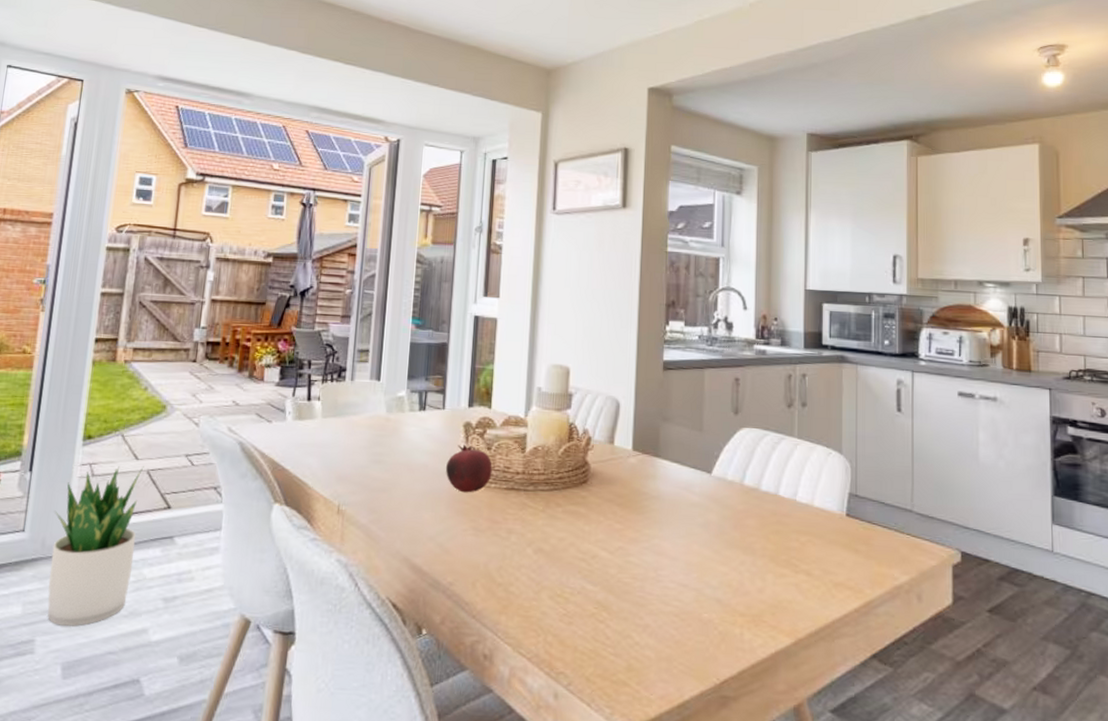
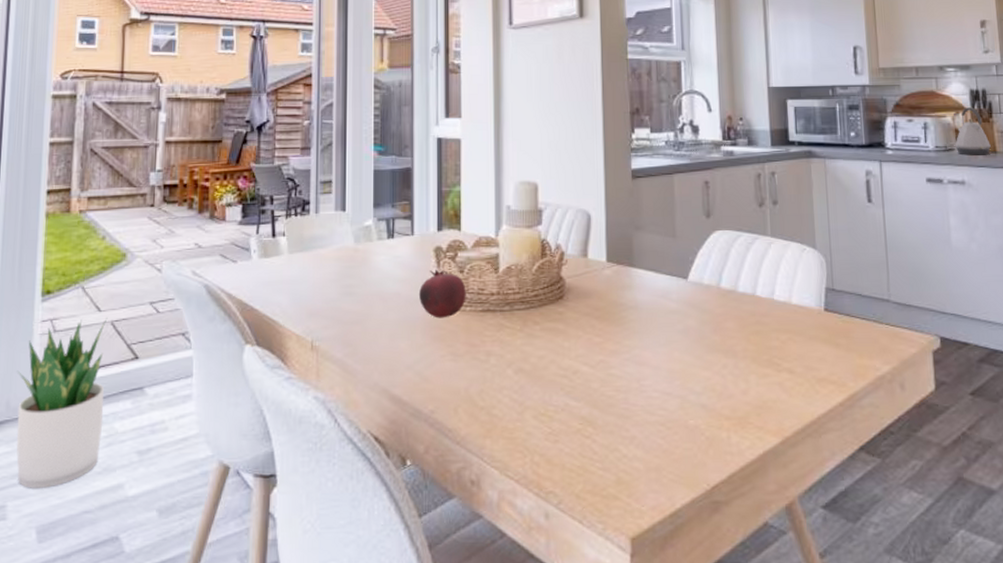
kettle: none [989,324,1026,373] -> present [955,107,991,156]

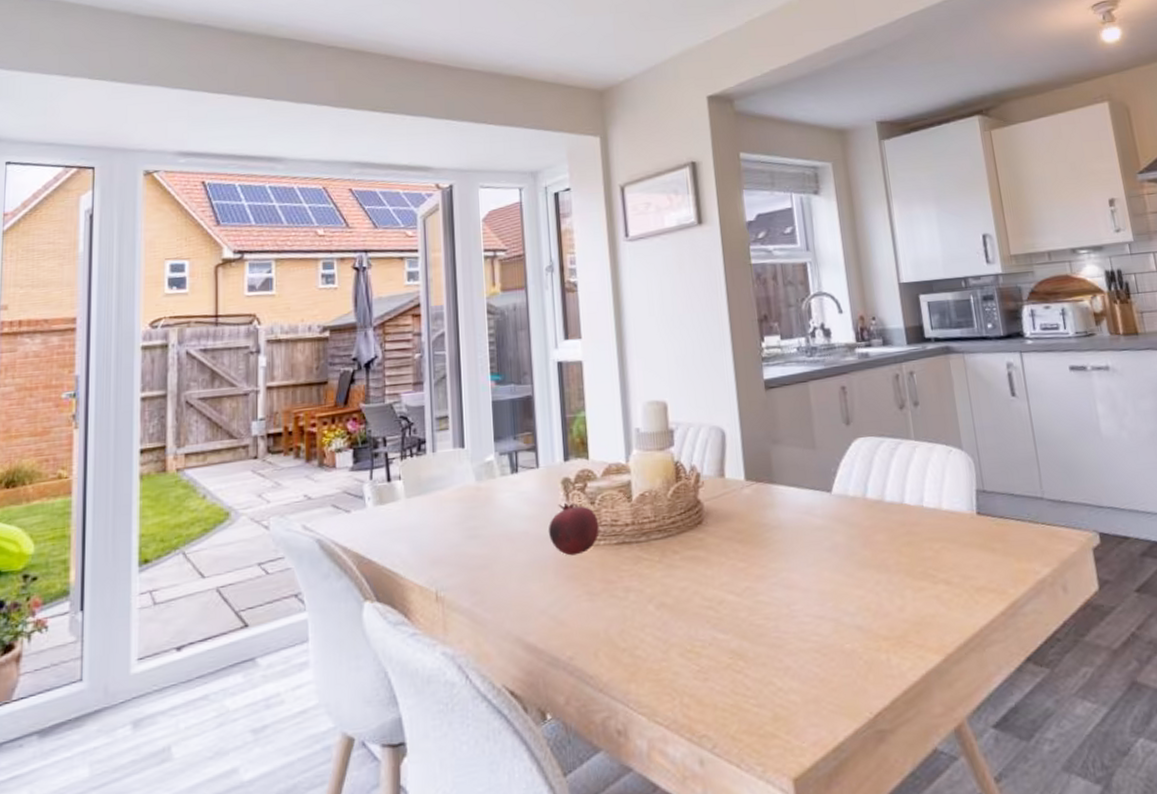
planter: present [16,318,108,490] -> none [115,584,213,783]
kettle: present [955,107,991,156] -> none [1095,289,1132,340]

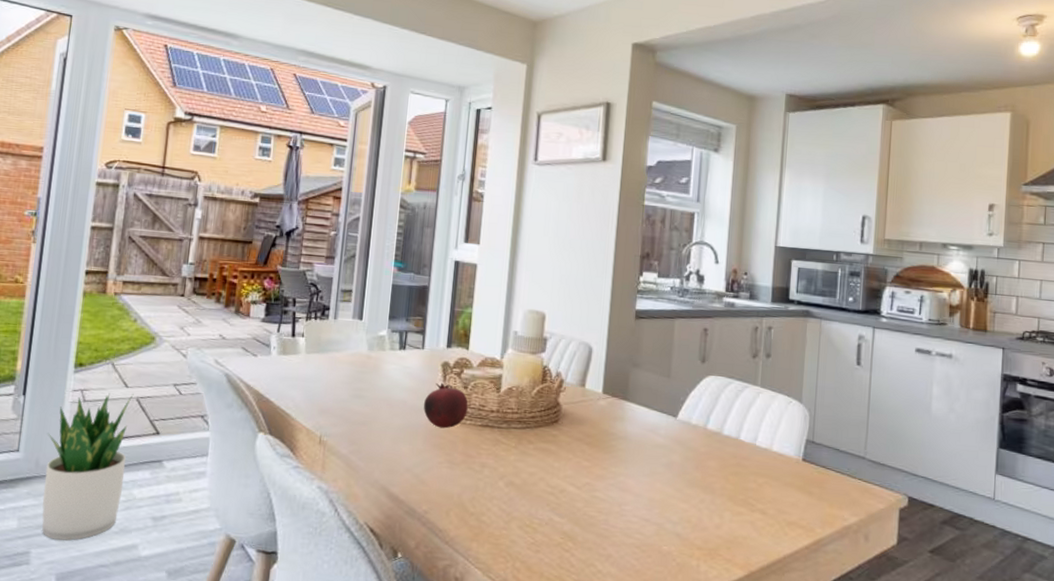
planter: none [115,584,213,783] -> present [41,393,134,541]

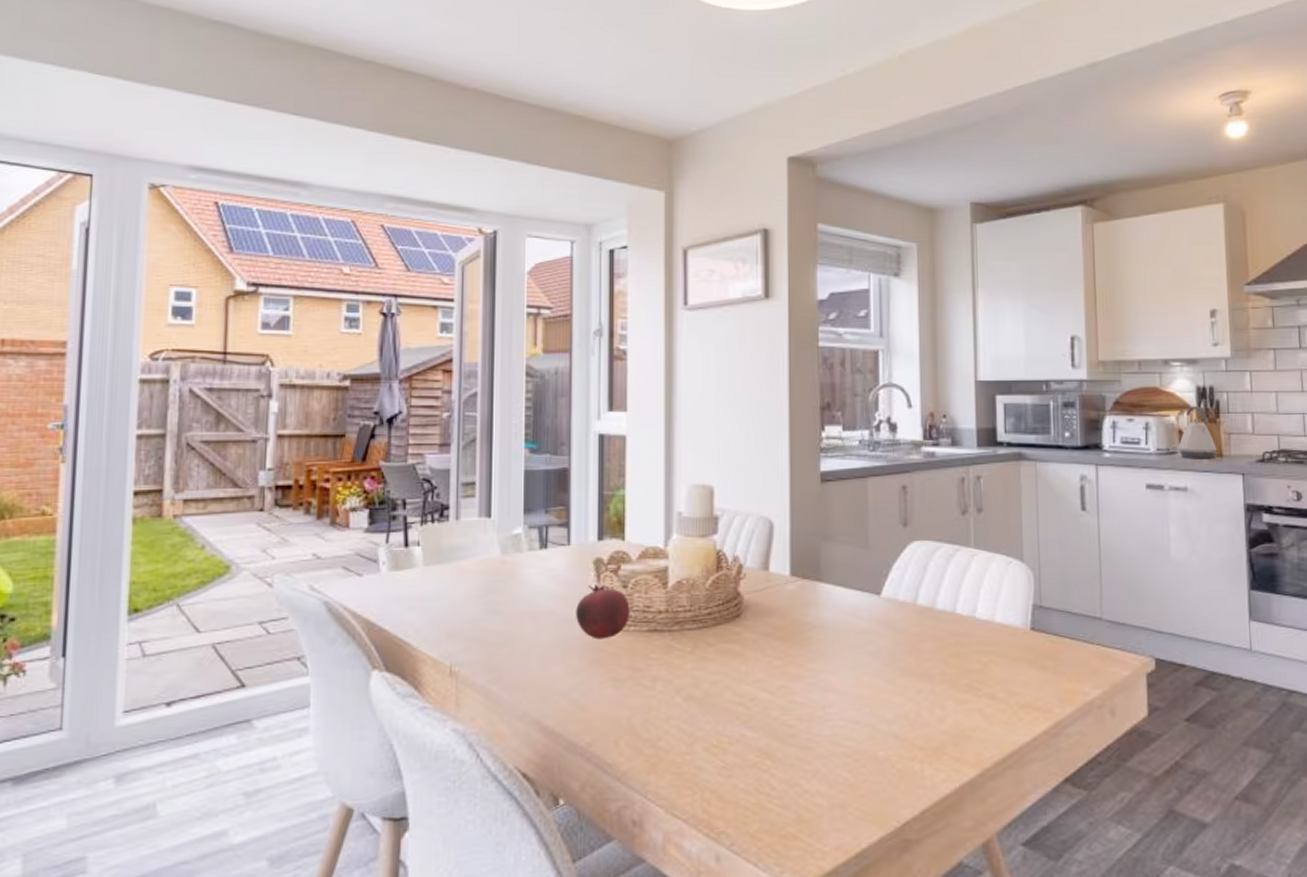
planter: present [41,393,134,541] -> none [98,640,208,838]
kettle: none [948,285,982,333] -> present [1178,406,1217,459]

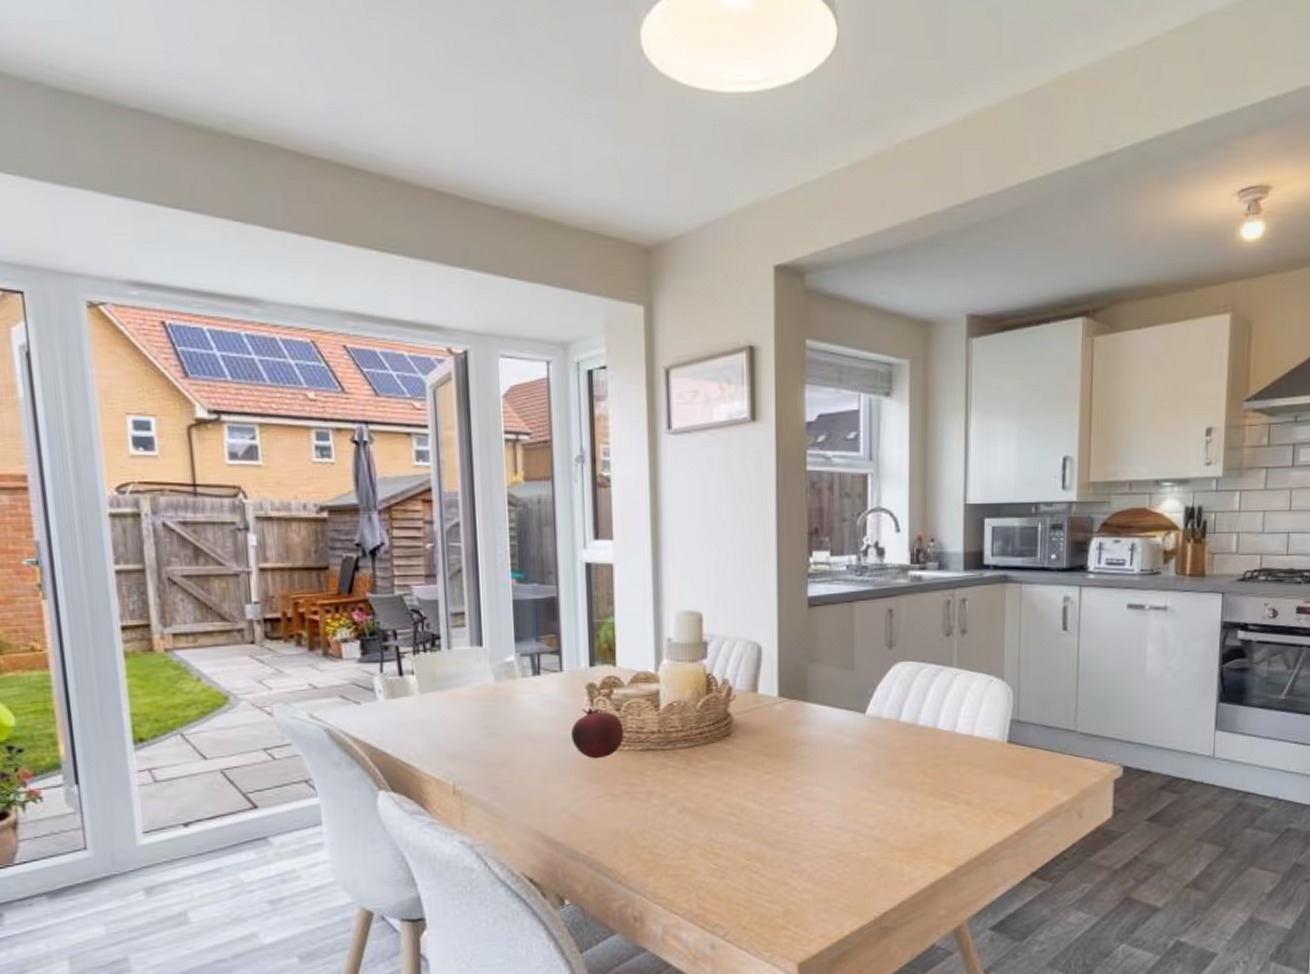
kettle: present [1178,406,1217,459] -> none [1162,526,1200,579]

